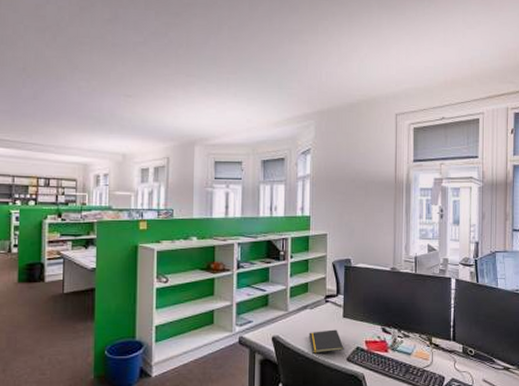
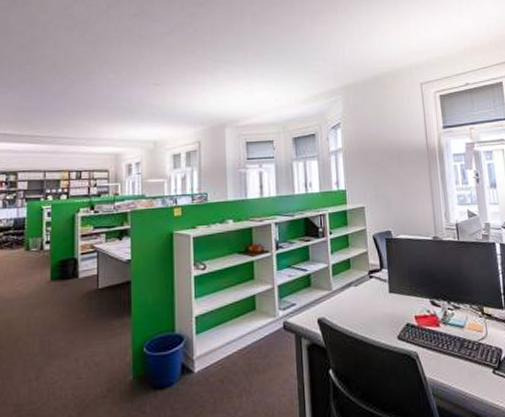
notepad: present [308,329,344,354] -> none [355,306,394,334]

